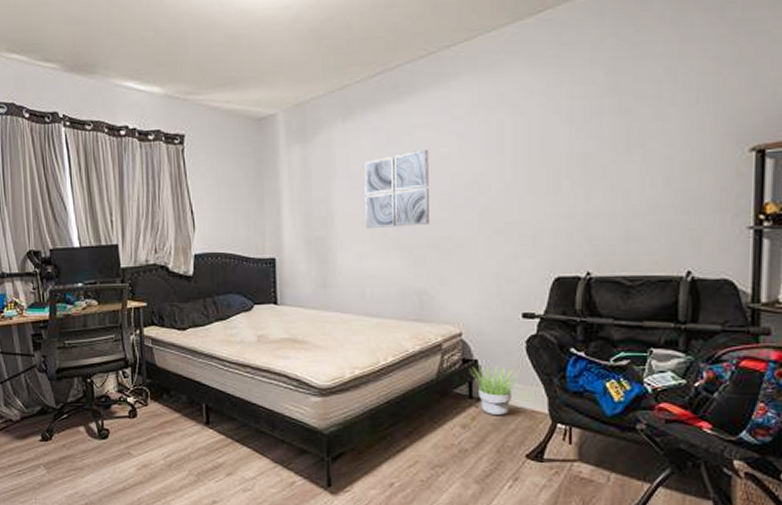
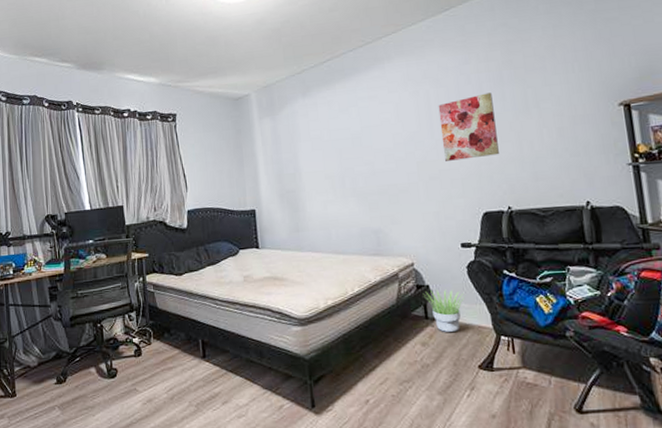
wall art: present [364,150,429,230] -> none [322,117,378,182]
wall art: none [513,126,585,212] -> present [438,92,499,161]

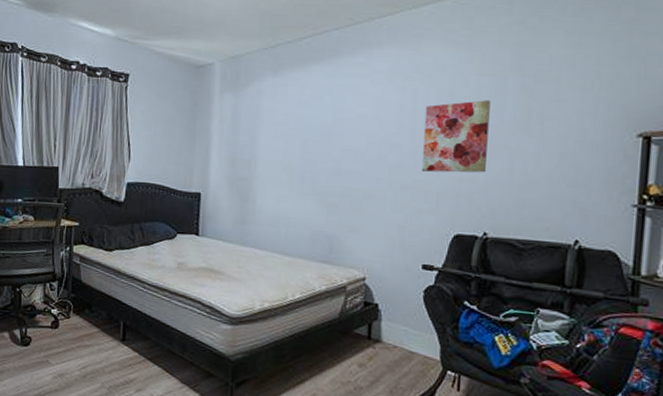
potted plant: present [423,289,464,333] -> none [369,310,415,359]

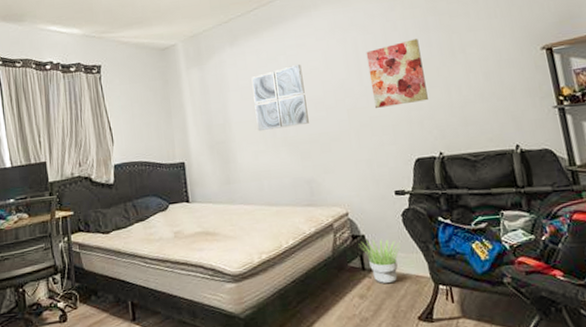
wall art: none [285,108,348,176] -> present [251,65,309,132]
potted plant: none [369,310,415,359] -> present [358,239,400,284]

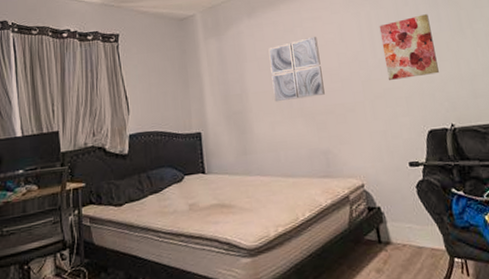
potted plant: present [358,239,400,284] -> none [374,211,416,258]

